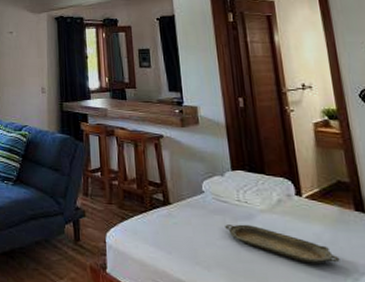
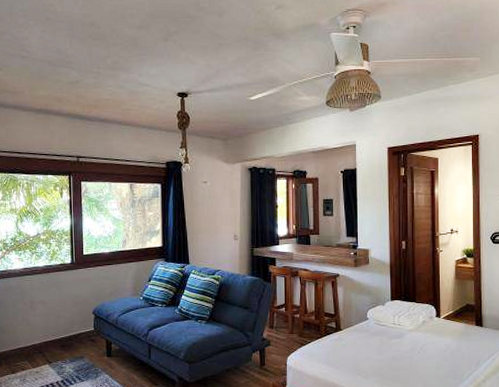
serving tray: present [225,224,340,265] -> none [382,342,461,367]

